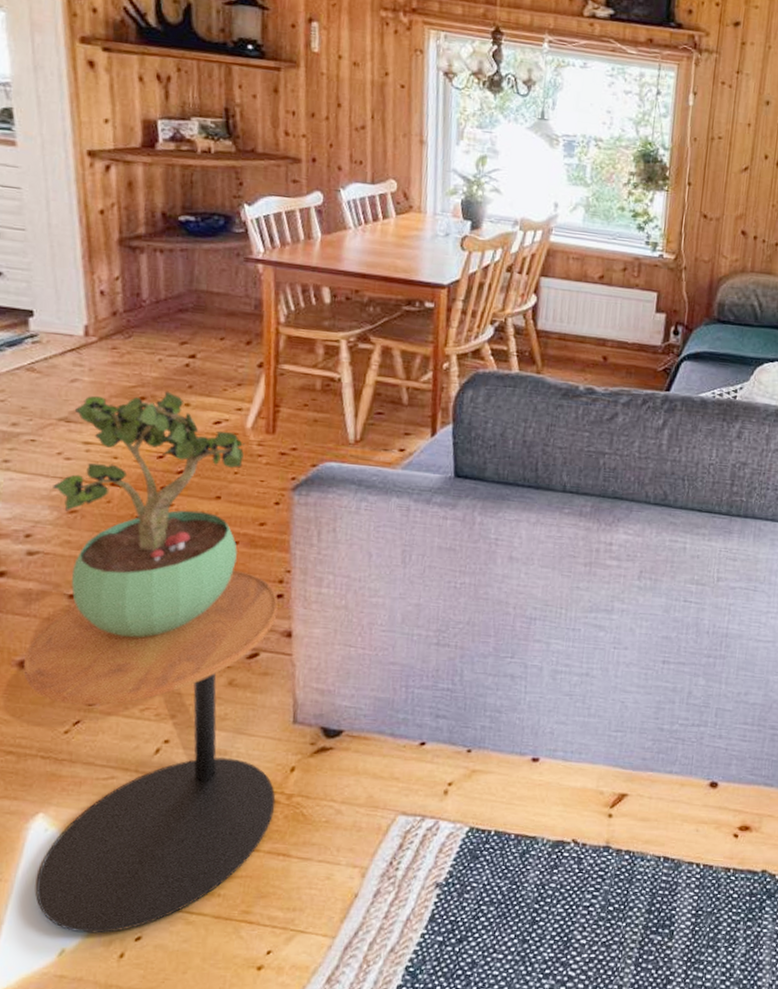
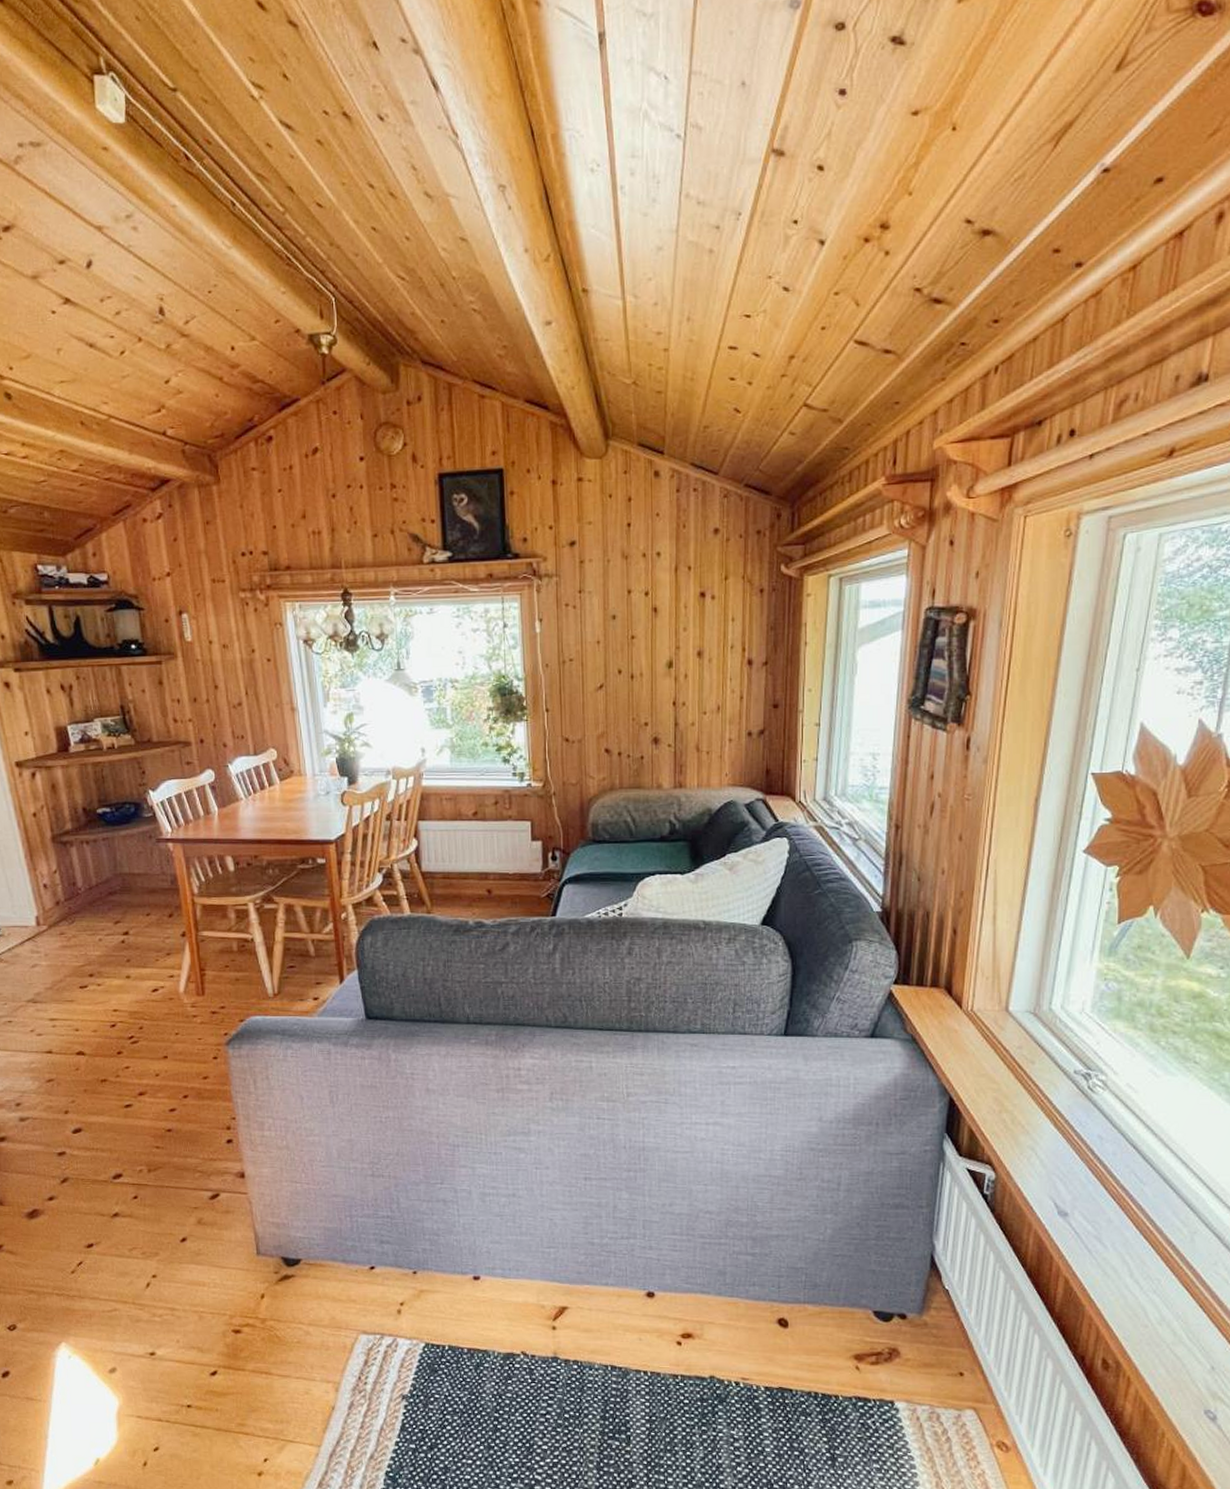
side table: present [23,570,278,934] -> none [30,1121,253,1445]
potted plant: present [53,391,246,638] -> none [31,967,189,1187]

